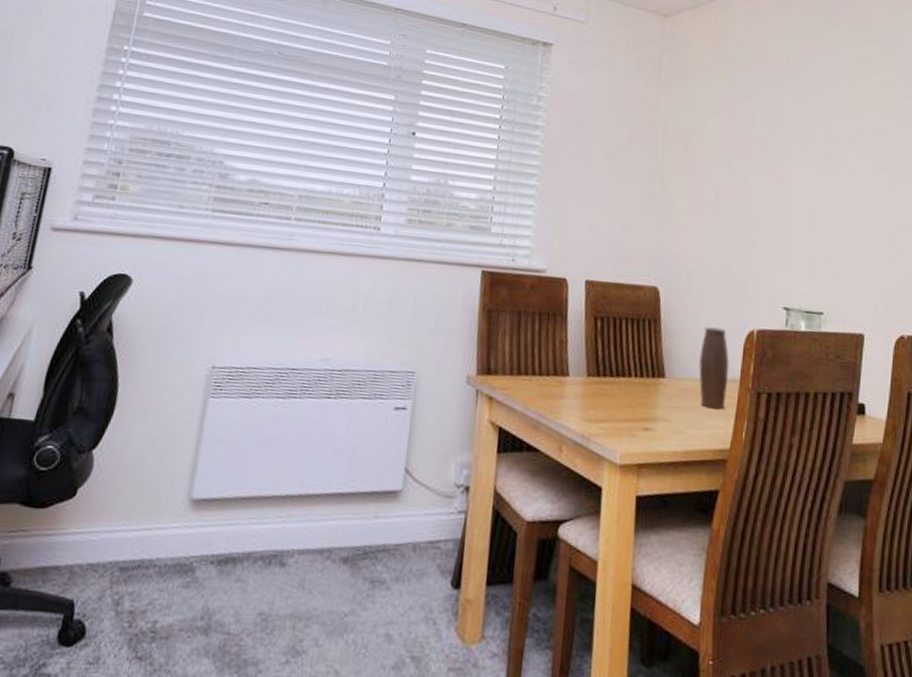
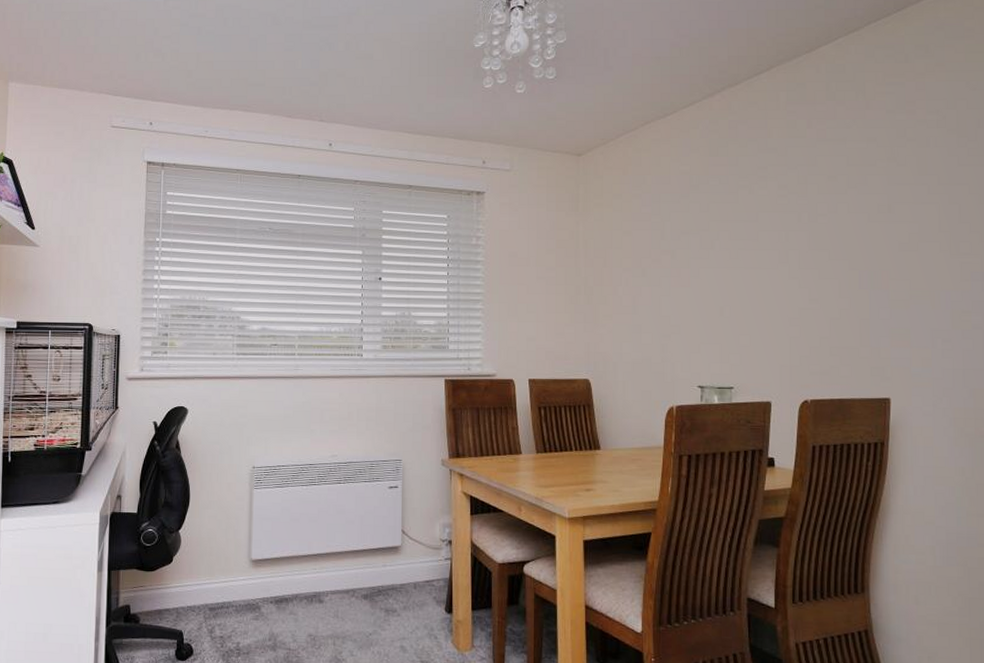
vase: present [699,327,730,410] -> none [628,407,654,471]

